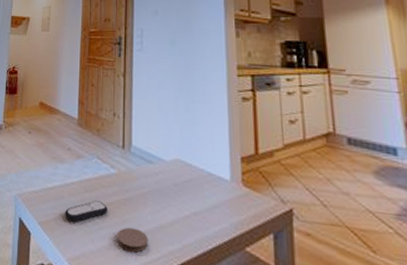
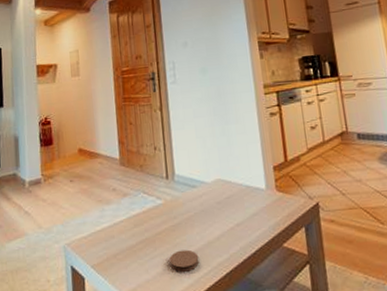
remote control: present [65,200,108,222] -> none [117,232,158,258]

